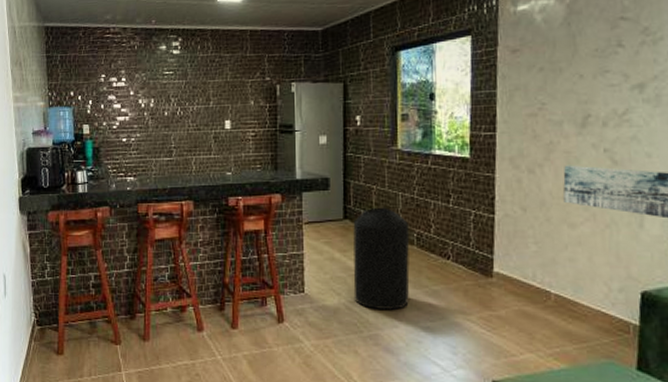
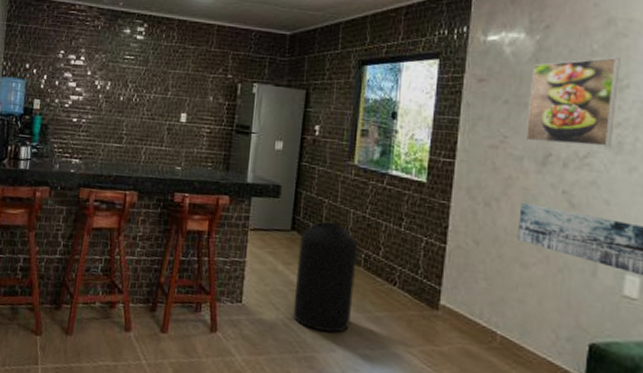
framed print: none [562,11,653,105] -> present [525,57,620,147]

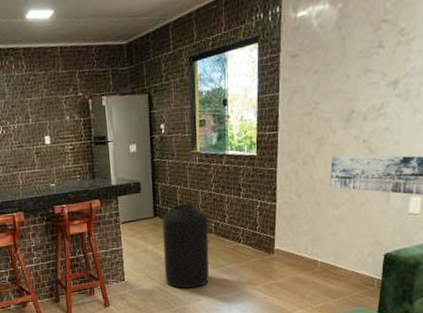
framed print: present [525,57,620,147] -> none [332,13,408,103]

